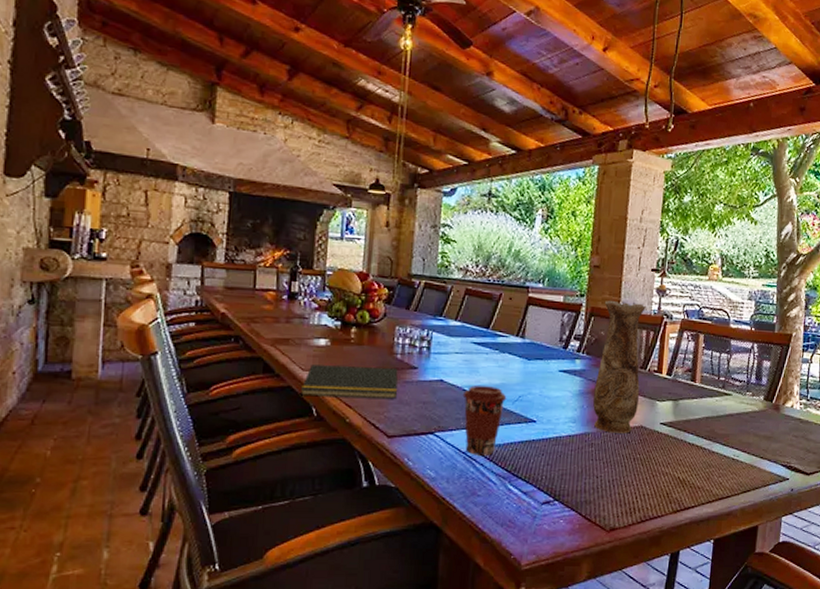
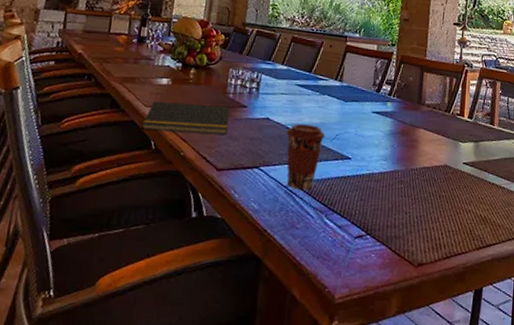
vase: present [593,300,647,434] -> none [402,49,450,172]

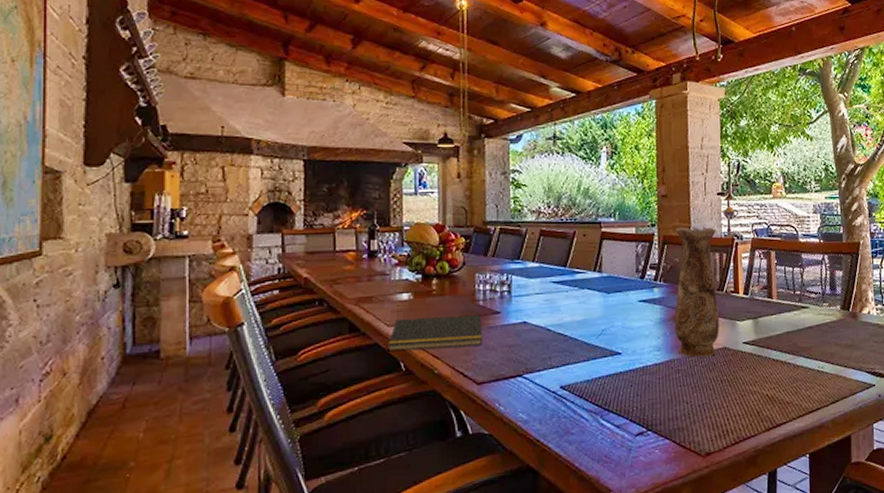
coffee cup: present [286,123,326,190] -> none [547,322,591,394]
vase: none [402,49,450,172] -> present [675,227,719,357]

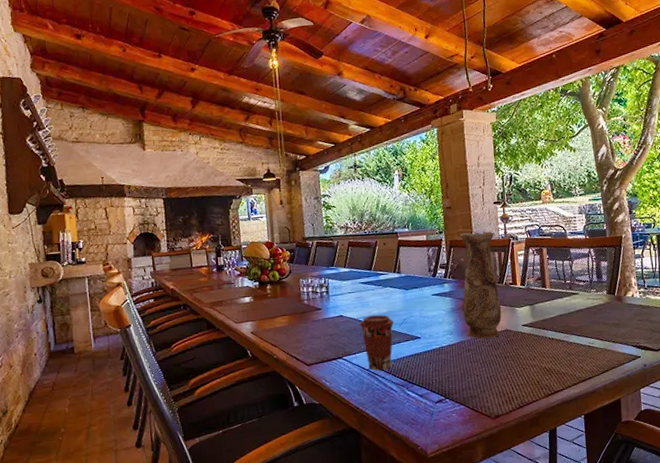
notepad: present [388,315,483,352] -> none [237,312,310,343]
coffee cup: none [547,322,591,394] -> present [359,314,394,371]

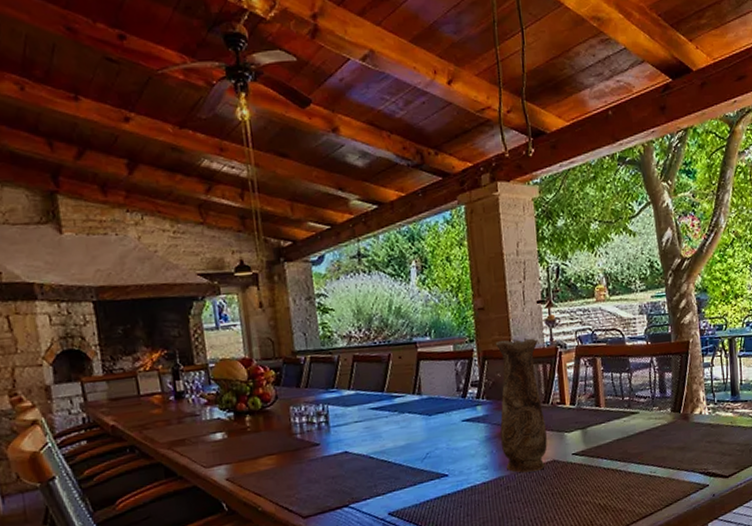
coffee cup: present [359,314,394,371] -> none [370,448,415,520]

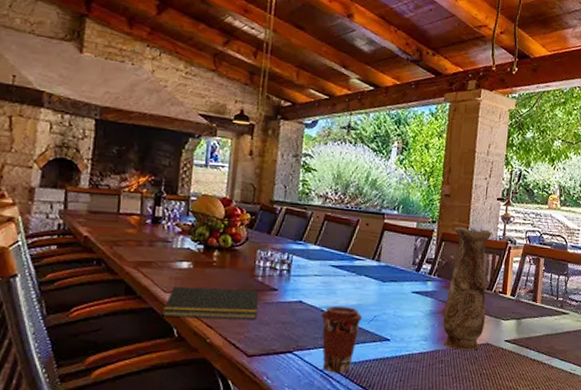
notepad: none [207,449,305,494] -> present [162,287,259,319]
coffee cup: none [370,448,415,520] -> present [320,305,363,373]

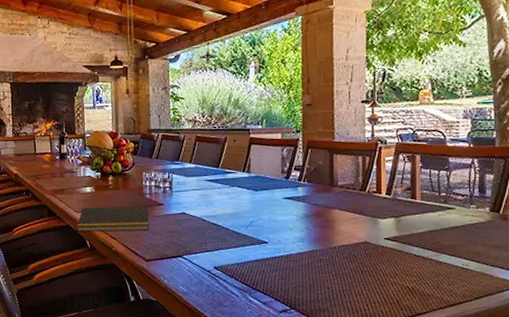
coffee cup: present [320,305,363,373] -> none [202,214,240,273]
vase: present [443,226,493,350] -> none [318,132,361,249]

